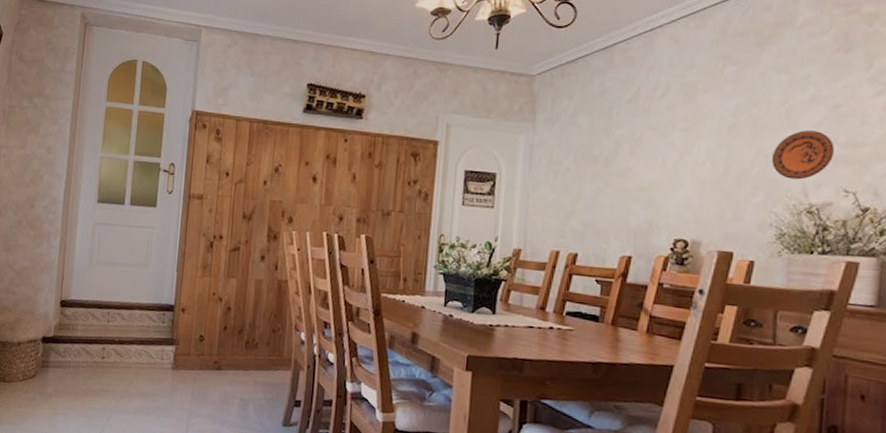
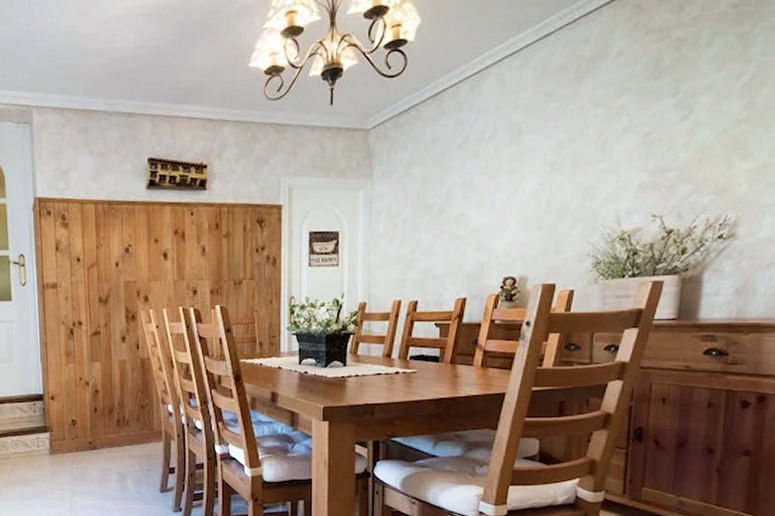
decorative plate: present [771,130,834,180] -> none [589,160,644,210]

